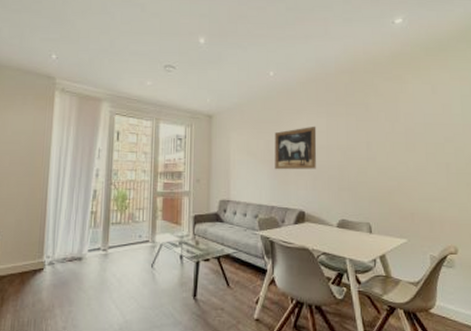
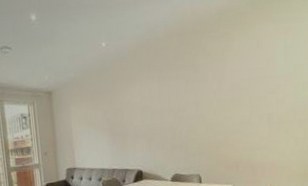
wall art: present [274,126,317,170] -> none [110,91,150,137]

